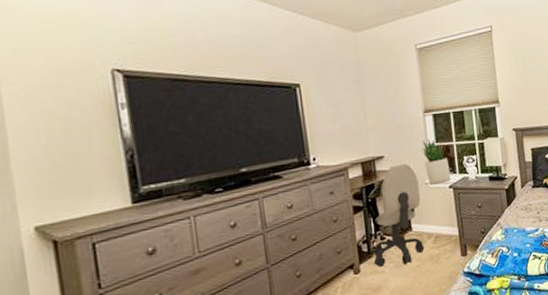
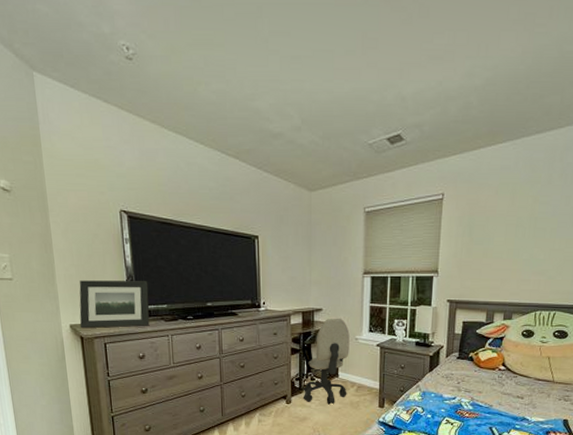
picture frame: none [50,152,162,229] -> present [79,280,150,329]
planter: present [422,138,451,185] -> none [356,298,380,341]

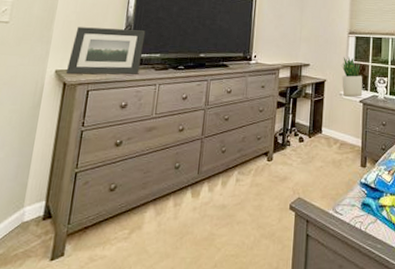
office chair: present [301,318,350,405] -> none [285,73,335,163]
planter: none [356,298,380,341] -> present [341,56,363,97]

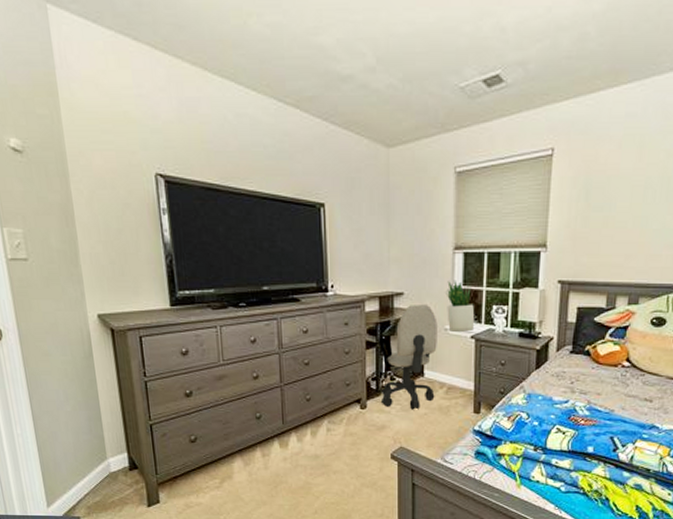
picture frame: present [65,27,146,75] -> none [108,260,194,319]
office chair: none [285,73,335,163] -> present [378,303,438,410]

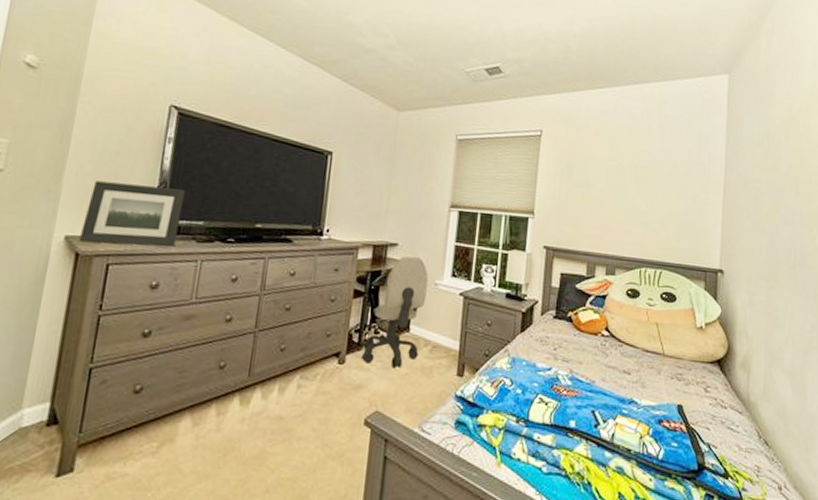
picture frame: none [108,260,194,319] -> present [78,181,186,247]
planter: present [446,280,475,332] -> none [438,236,465,289]

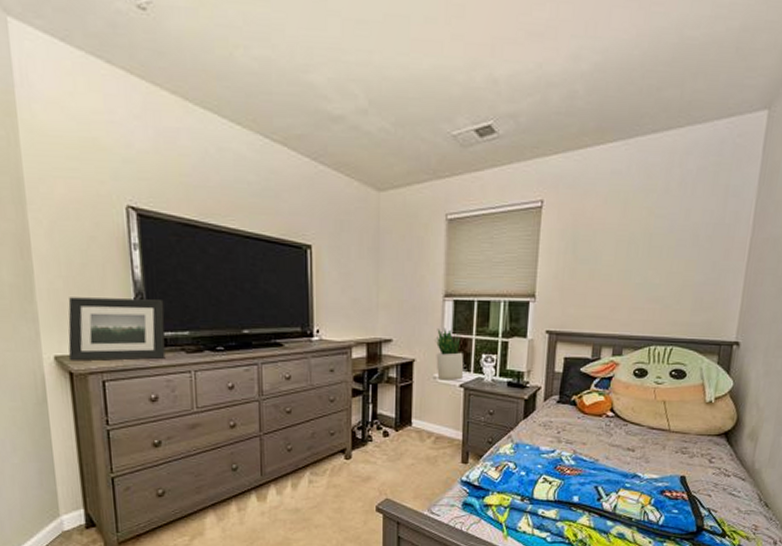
office chair: present [361,256,428,369] -> none [365,351,426,460]
planter: none [438,236,465,289] -> present [435,327,464,380]

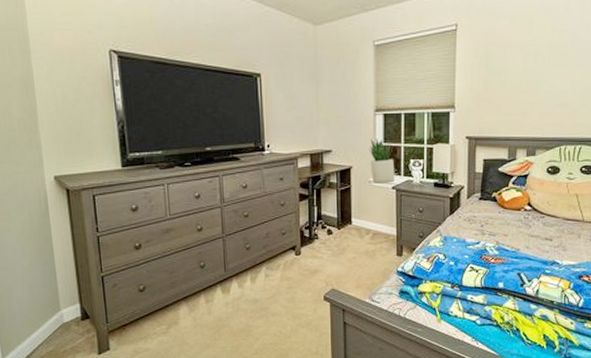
picture frame: present [68,297,166,362] -> none [64,126,143,180]

